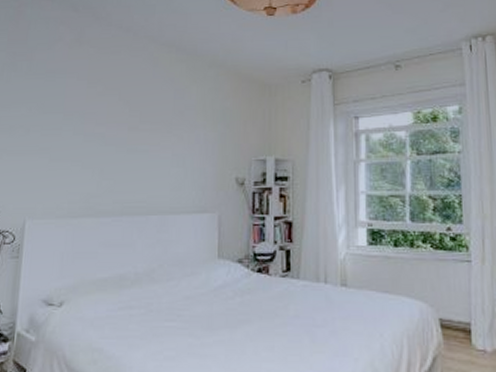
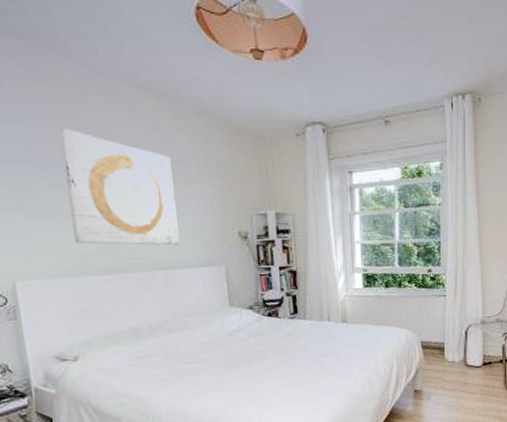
wall art: none [83,80,180,190] -> present [58,127,180,246]

